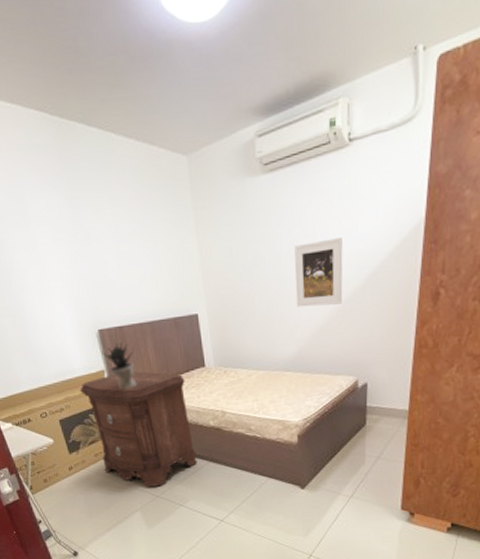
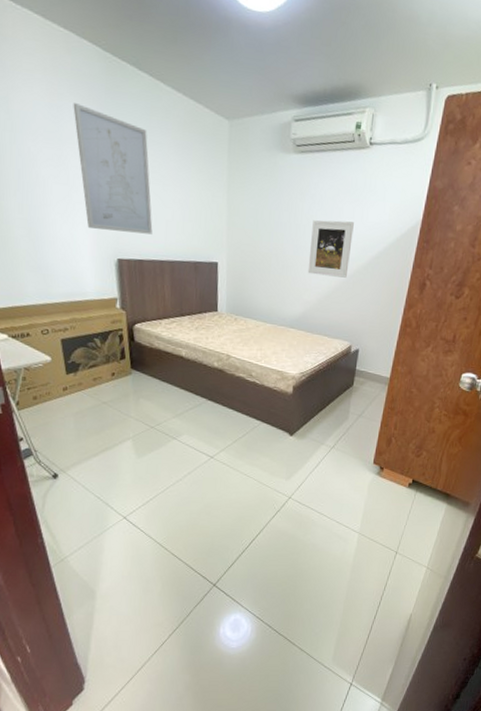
wall art: none [32,178,128,304] -> present [73,103,153,235]
nightstand: present [80,371,197,487] -> none [88,303,197,418]
potted plant: present [101,339,137,390] -> none [117,271,152,321]

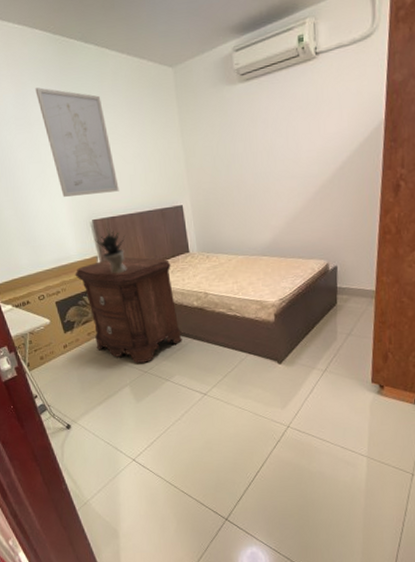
nightstand: none [88,303,197,418] -> present [75,257,182,363]
potted plant: none [117,271,152,321] -> present [95,229,127,274]
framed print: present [307,220,354,278] -> none [269,137,313,199]

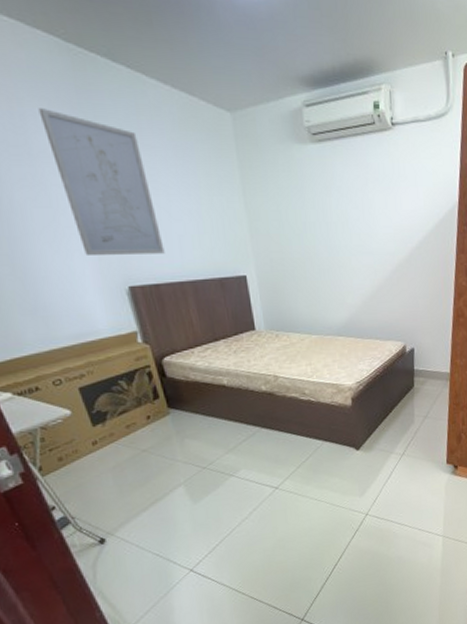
nightstand: present [75,257,182,363] -> none [106,333,249,459]
potted plant: present [95,229,127,274] -> none [133,298,178,354]

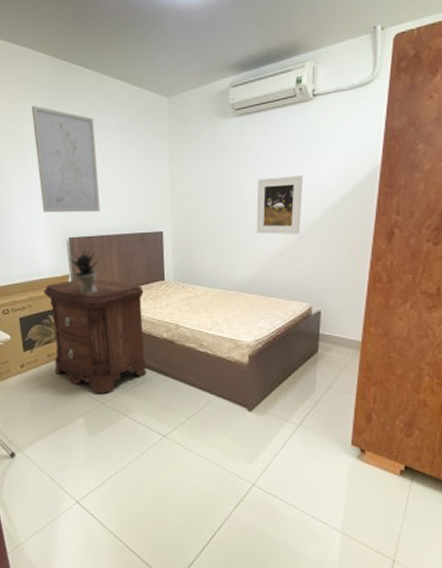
nightstand: none [106,333,249,459] -> present [43,278,147,393]
potted plant: none [133,298,178,354] -> present [69,248,101,295]
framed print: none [344,213,390,275] -> present [256,176,303,234]

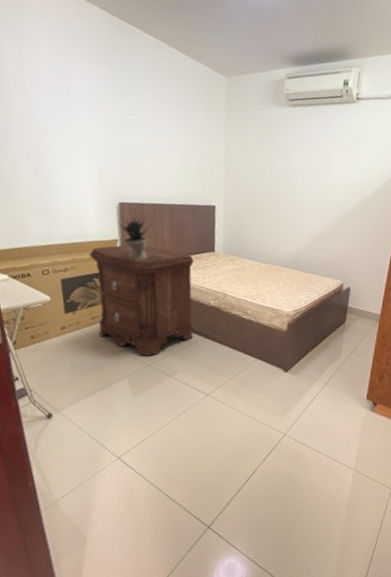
wall art: present [31,106,100,212] -> none [81,60,154,180]
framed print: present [256,176,303,234] -> none [300,167,344,220]

